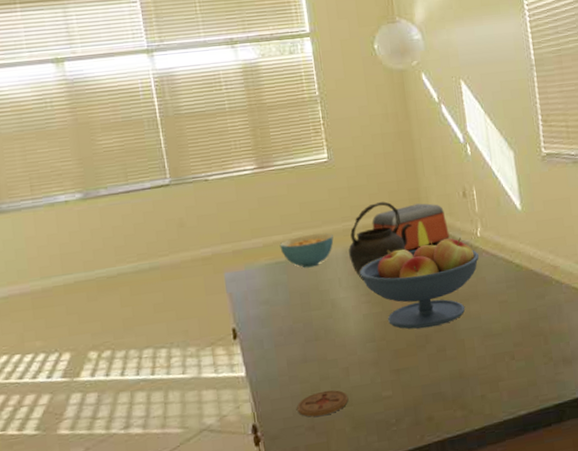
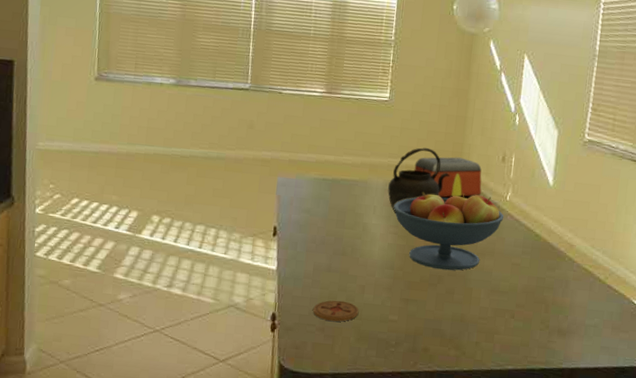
cereal bowl: present [279,233,334,268] -> none [329,161,378,191]

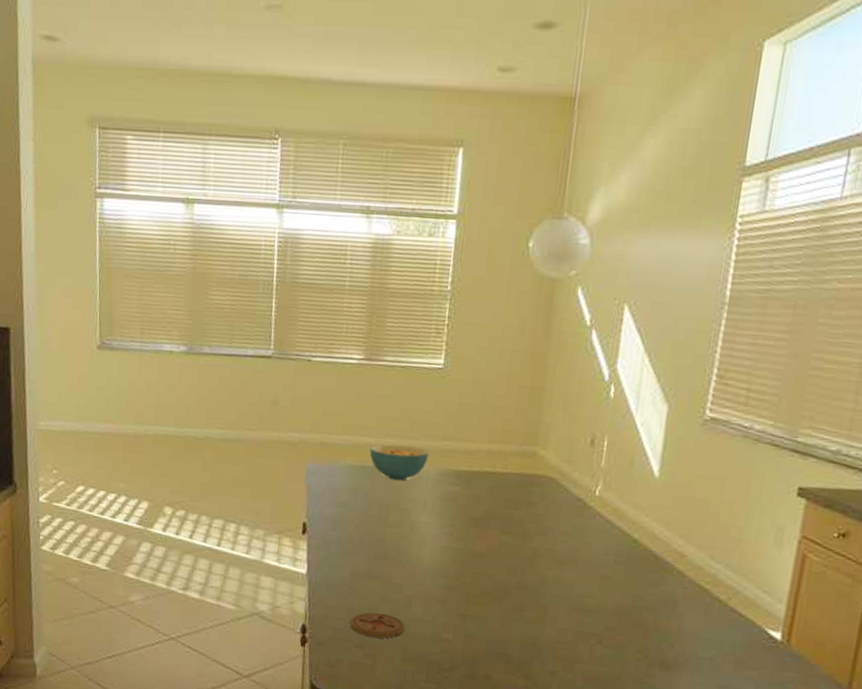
cereal bowl: none [329,161,378,191] -> present [369,444,429,482]
kettle: present [388,147,451,213] -> none [441,427,522,510]
fruit bowl: present [394,192,504,271] -> none [449,483,592,582]
toaster: present [414,157,482,199] -> none [474,439,563,493]

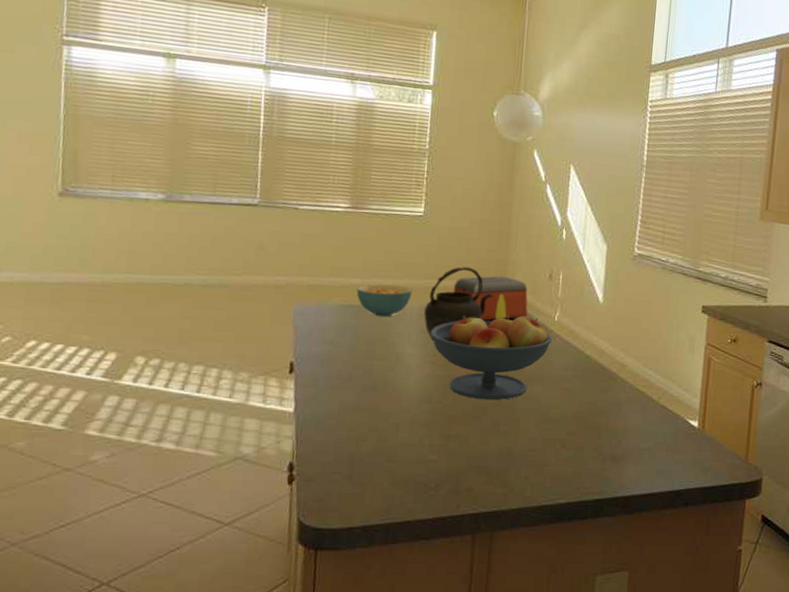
coaster: present [350,612,405,638] -> none [338,442,393,466]
kettle: none [441,427,522,510] -> present [424,267,494,340]
fruit bowl: none [449,483,592,582] -> present [431,315,553,400]
toaster: none [474,439,563,493] -> present [453,276,528,321]

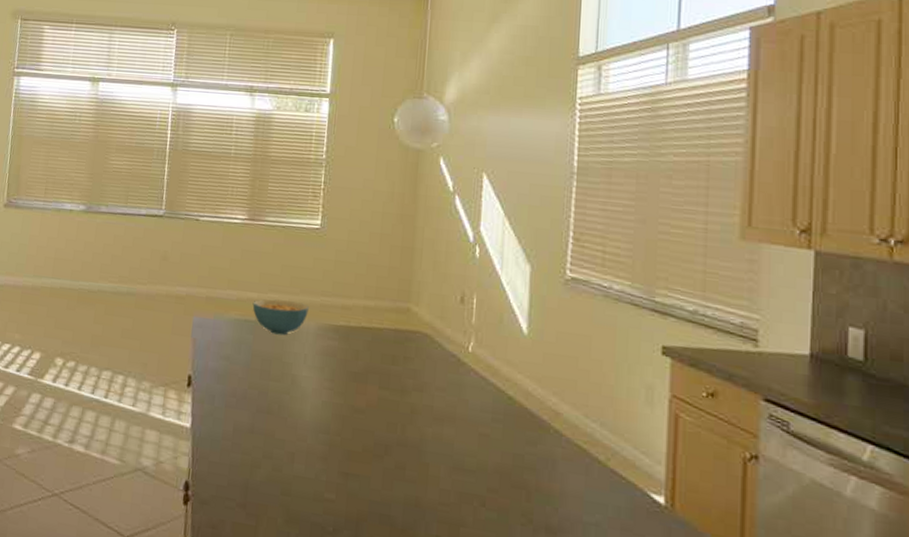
kettle: present [424,267,494,340] -> none [321,284,397,364]
fruit bowl: present [431,315,553,400] -> none [328,338,467,440]
toaster: present [453,276,528,321] -> none [352,296,436,349]

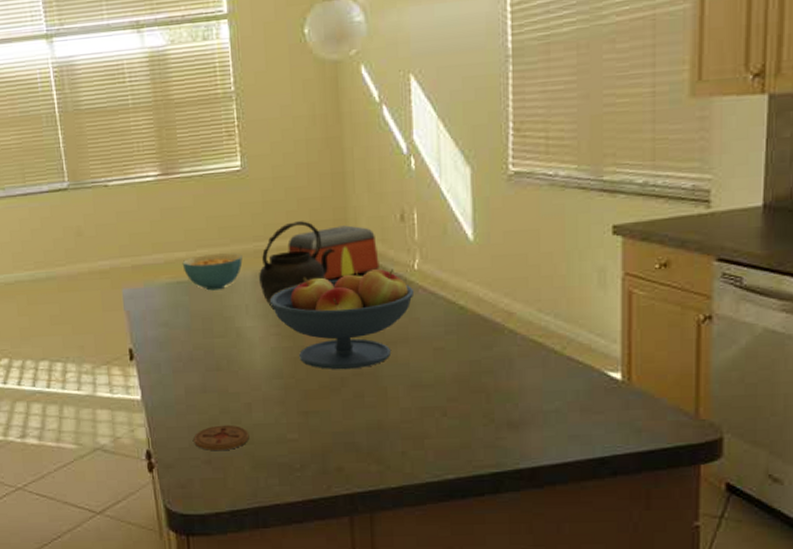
coaster: none [233,469,288,498] -> present [193,424,250,450]
kettle: none [321,284,397,364] -> present [259,221,336,309]
fruit bowl: none [328,338,467,440] -> present [270,269,415,370]
toaster: none [352,296,436,349] -> present [287,225,380,281]

